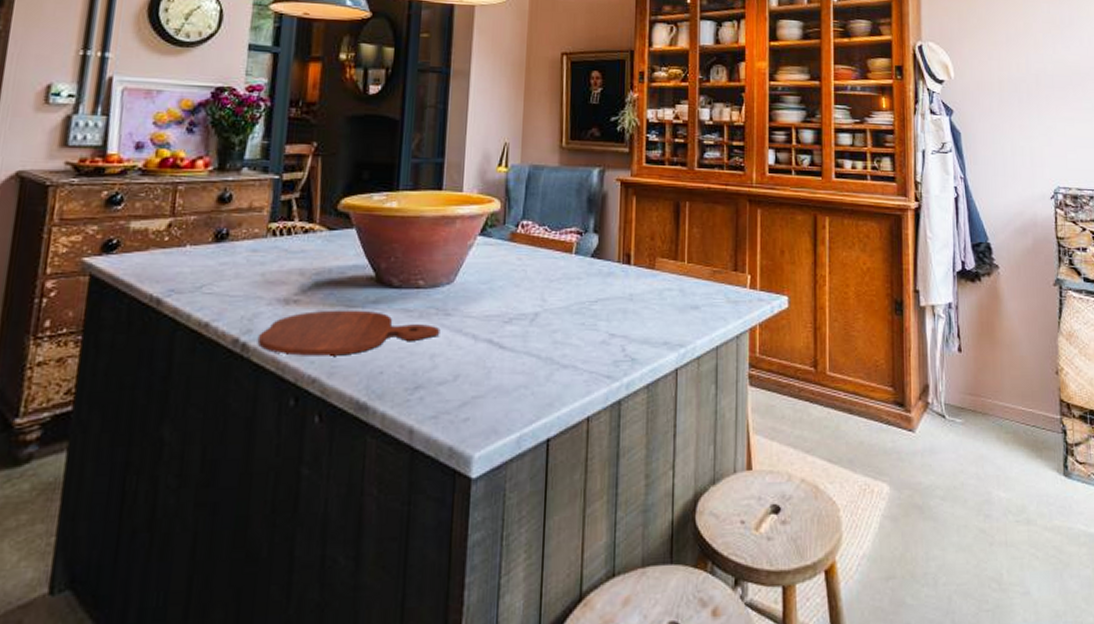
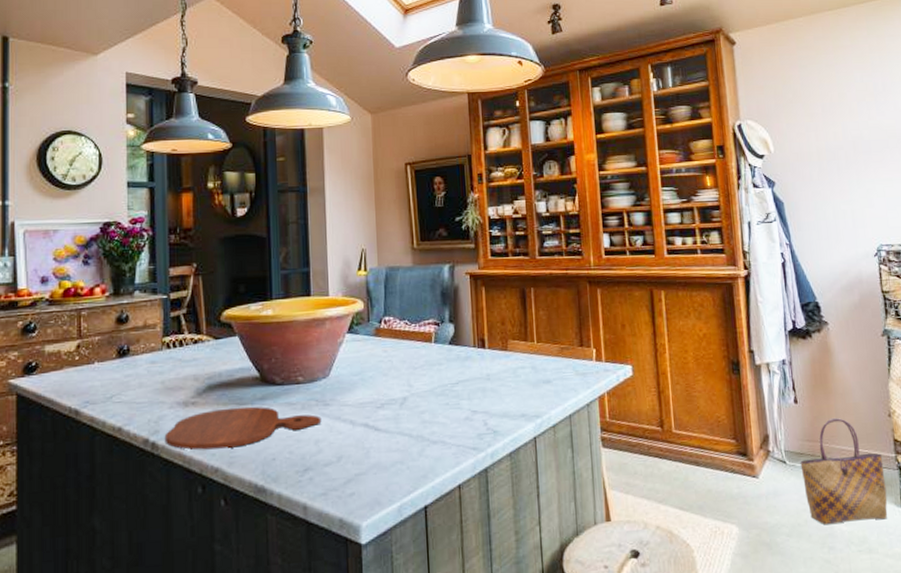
tote bag: none [960,370,1050,490] -> present [800,417,888,525]

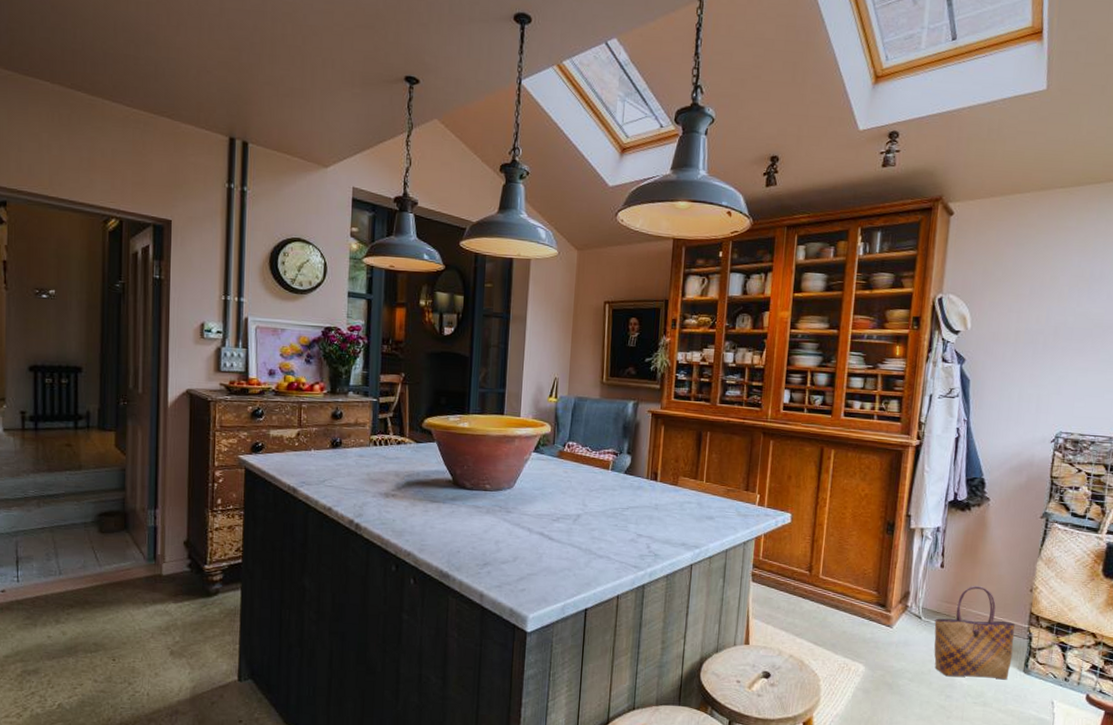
cutting board: present [164,406,322,451] -> none [366,503,503,537]

